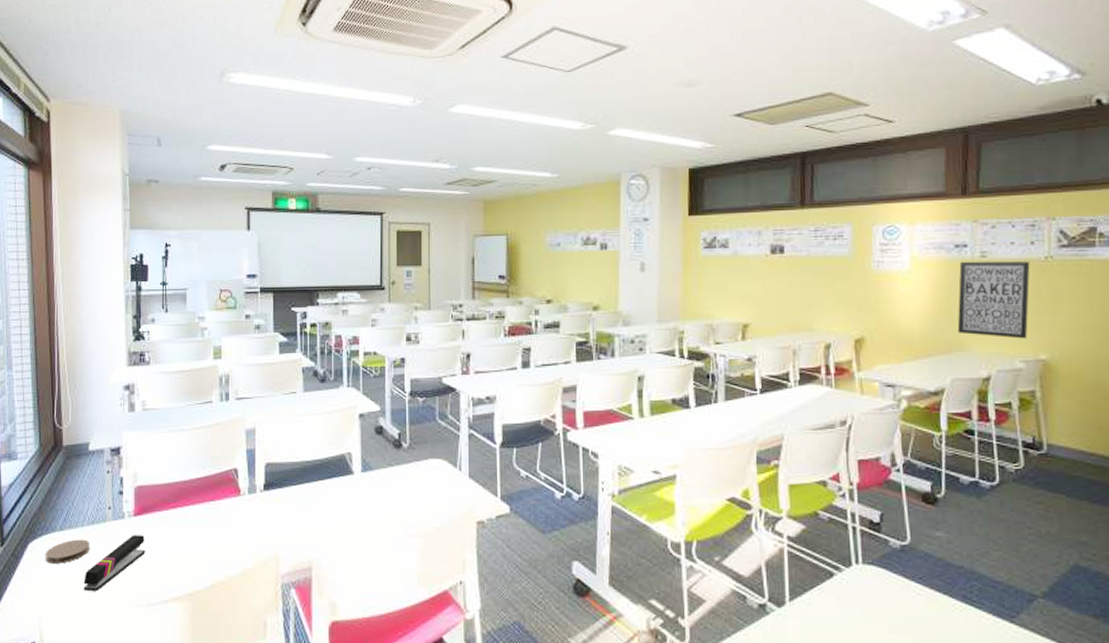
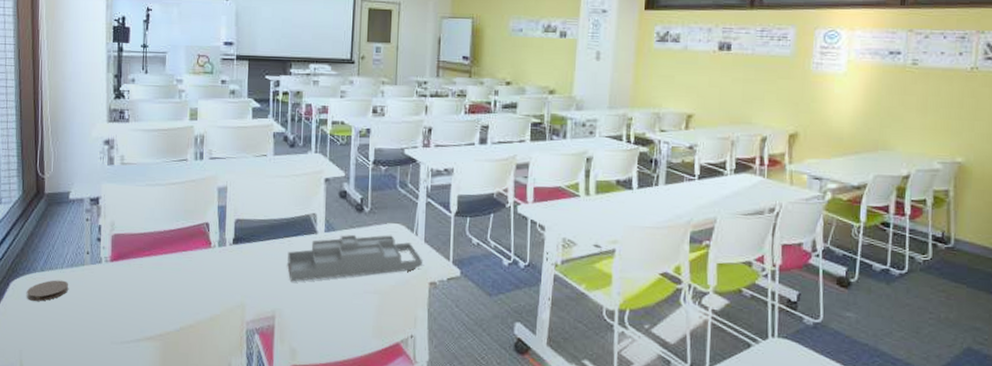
stapler: present [83,535,146,591] -> none [62,278,121,328]
desk organizer: none [323,472,468,529] -> present [287,234,422,282]
wall art: present [957,261,1030,339] -> none [884,67,957,143]

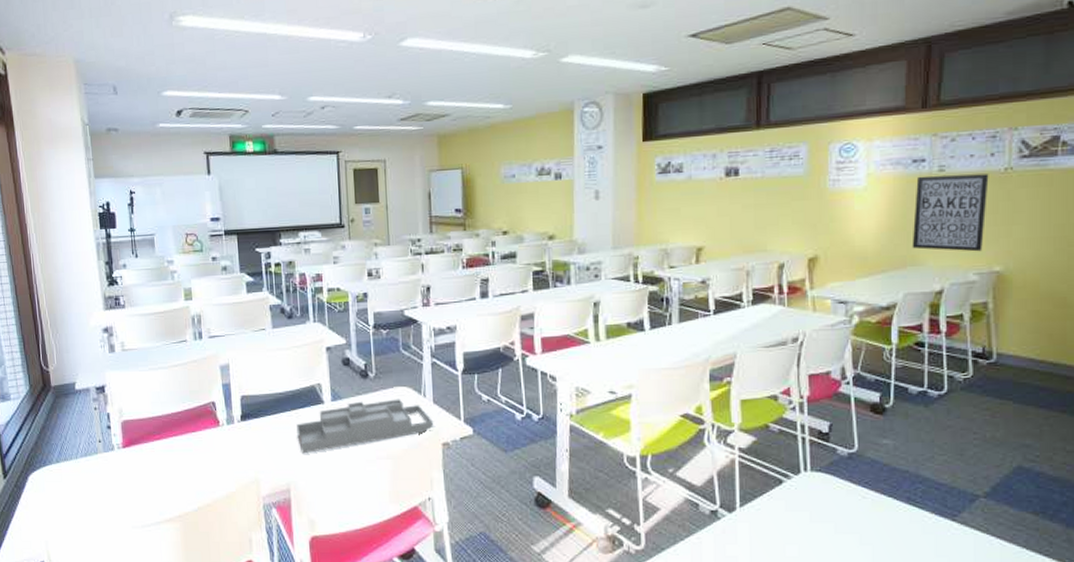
coaster: present [26,280,69,301] -> none [45,470,86,492]
wall art: none [884,67,957,143] -> present [912,173,989,252]

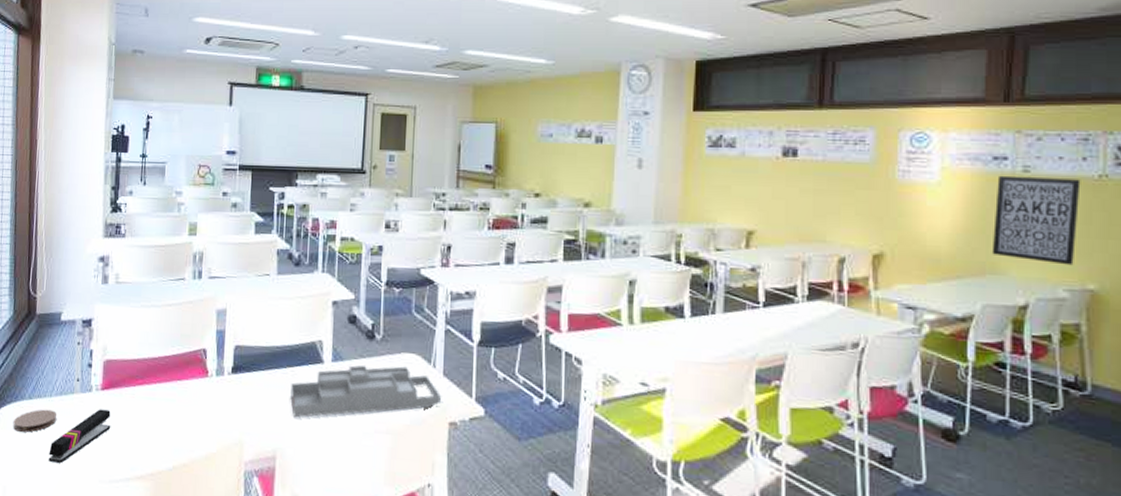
coaster: none [45,470,86,492] -> present [13,409,58,433]
stapler: none [82,465,137,515] -> present [48,409,111,463]

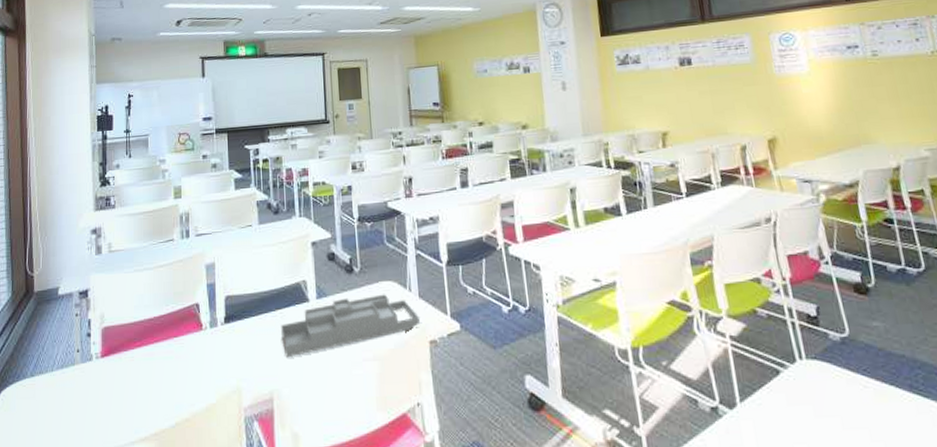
coaster: present [13,409,58,433] -> none [16,384,60,411]
stapler: present [48,409,111,463] -> none [53,376,113,437]
wall art: present [991,175,1081,266] -> none [854,57,928,129]

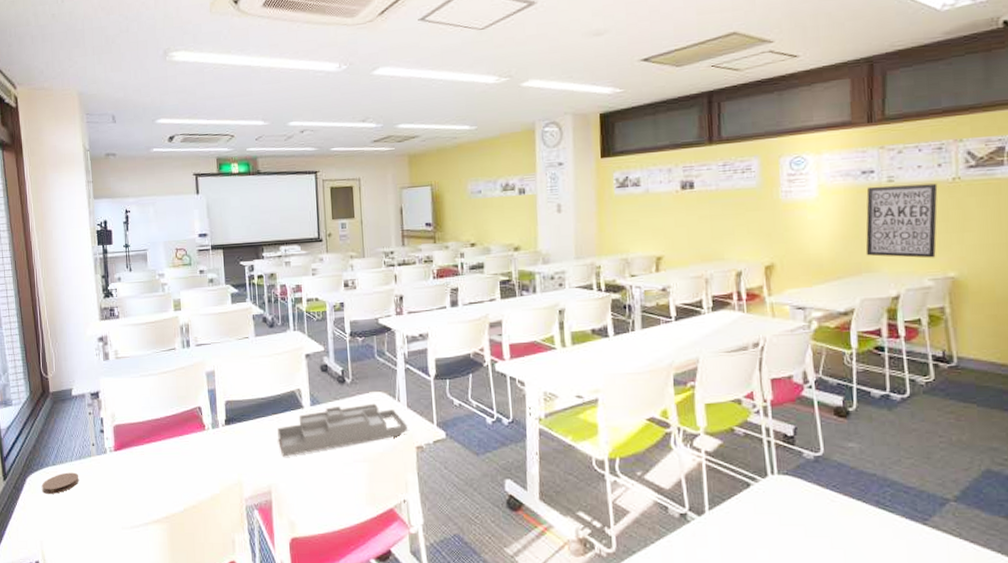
coaster: none [16,384,60,411] -> present [41,472,80,494]
wall art: none [854,57,928,129] -> present [865,183,938,258]

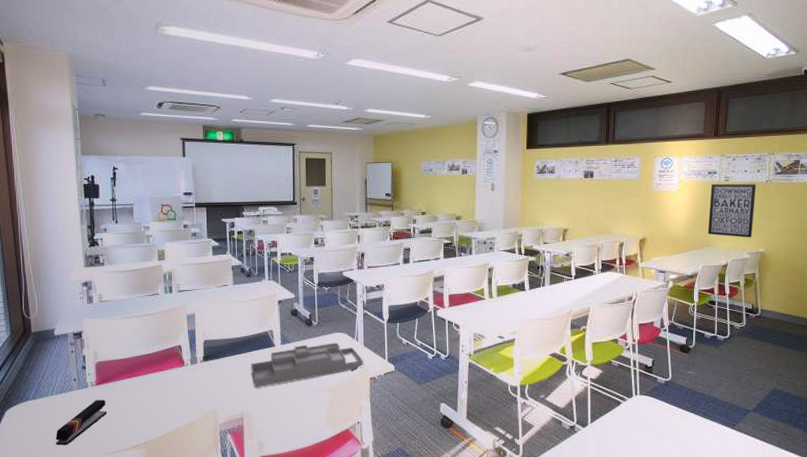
coaster: present [41,472,80,494] -> none [20,405,60,425]
stapler: none [76,467,127,516] -> present [55,400,107,445]

